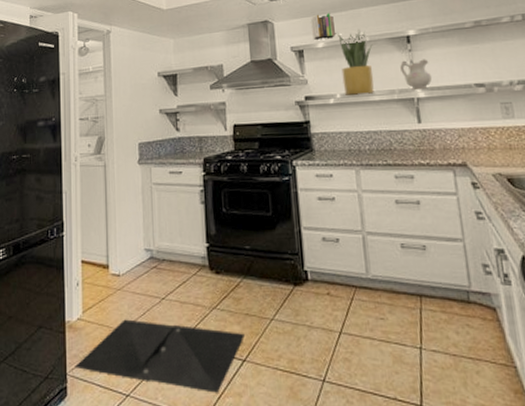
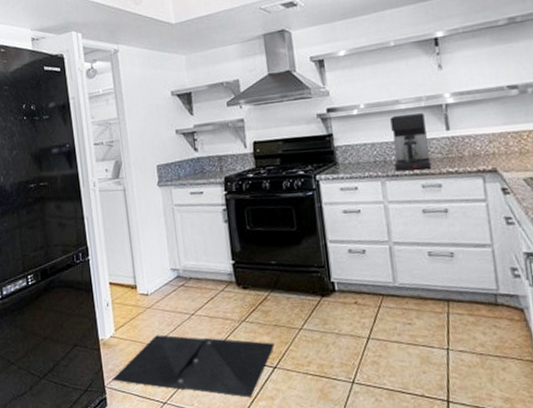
books: present [311,13,335,40] -> none [331,17,358,48]
planter: present [336,30,374,95] -> none [359,34,400,105]
coffee maker: none [365,105,404,161] -> present [390,113,432,172]
ceramic pitcher: present [400,59,432,91] -> none [427,62,461,97]

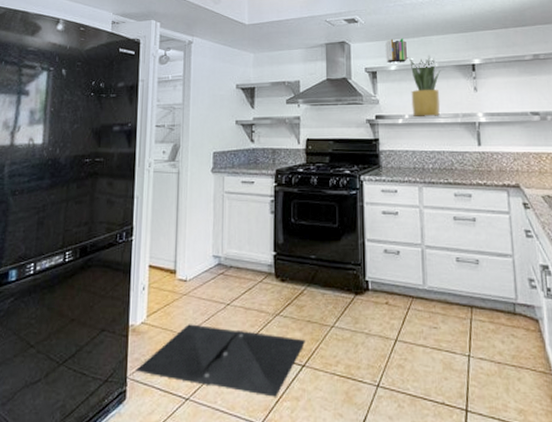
books: none [331,17,358,48] -> present [385,38,407,63]
planter: none [359,34,400,105] -> present [408,56,441,116]
coffee maker: present [390,113,432,172] -> none [430,127,464,179]

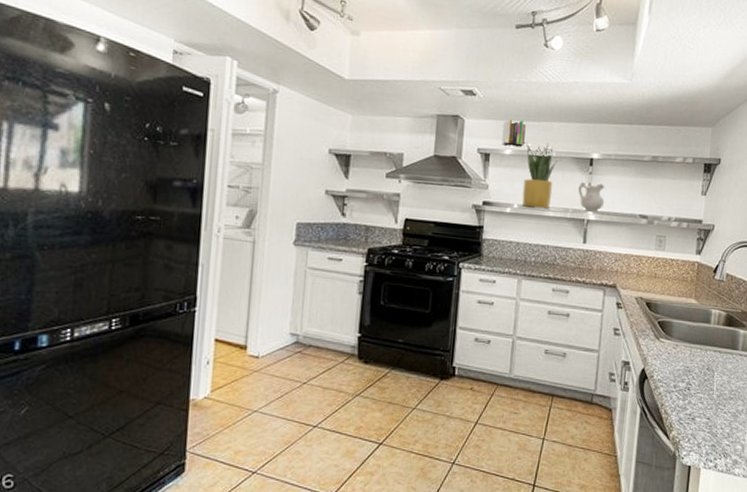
door mat: present [135,324,306,397] -> none [196,400,386,472]
ceramic pitcher: none [465,86,492,115] -> present [578,182,605,213]

